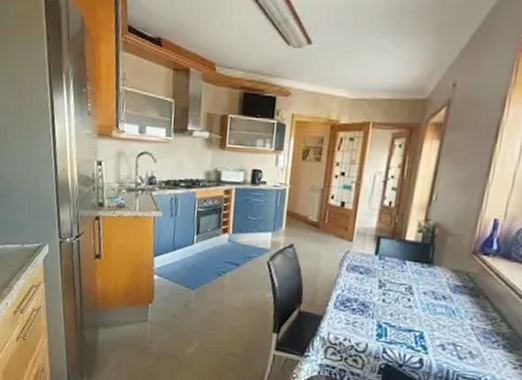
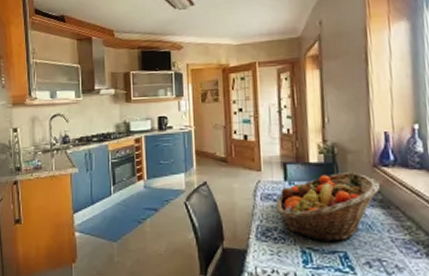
fruit basket: none [361,254,476,321] -> present [276,172,381,243]

